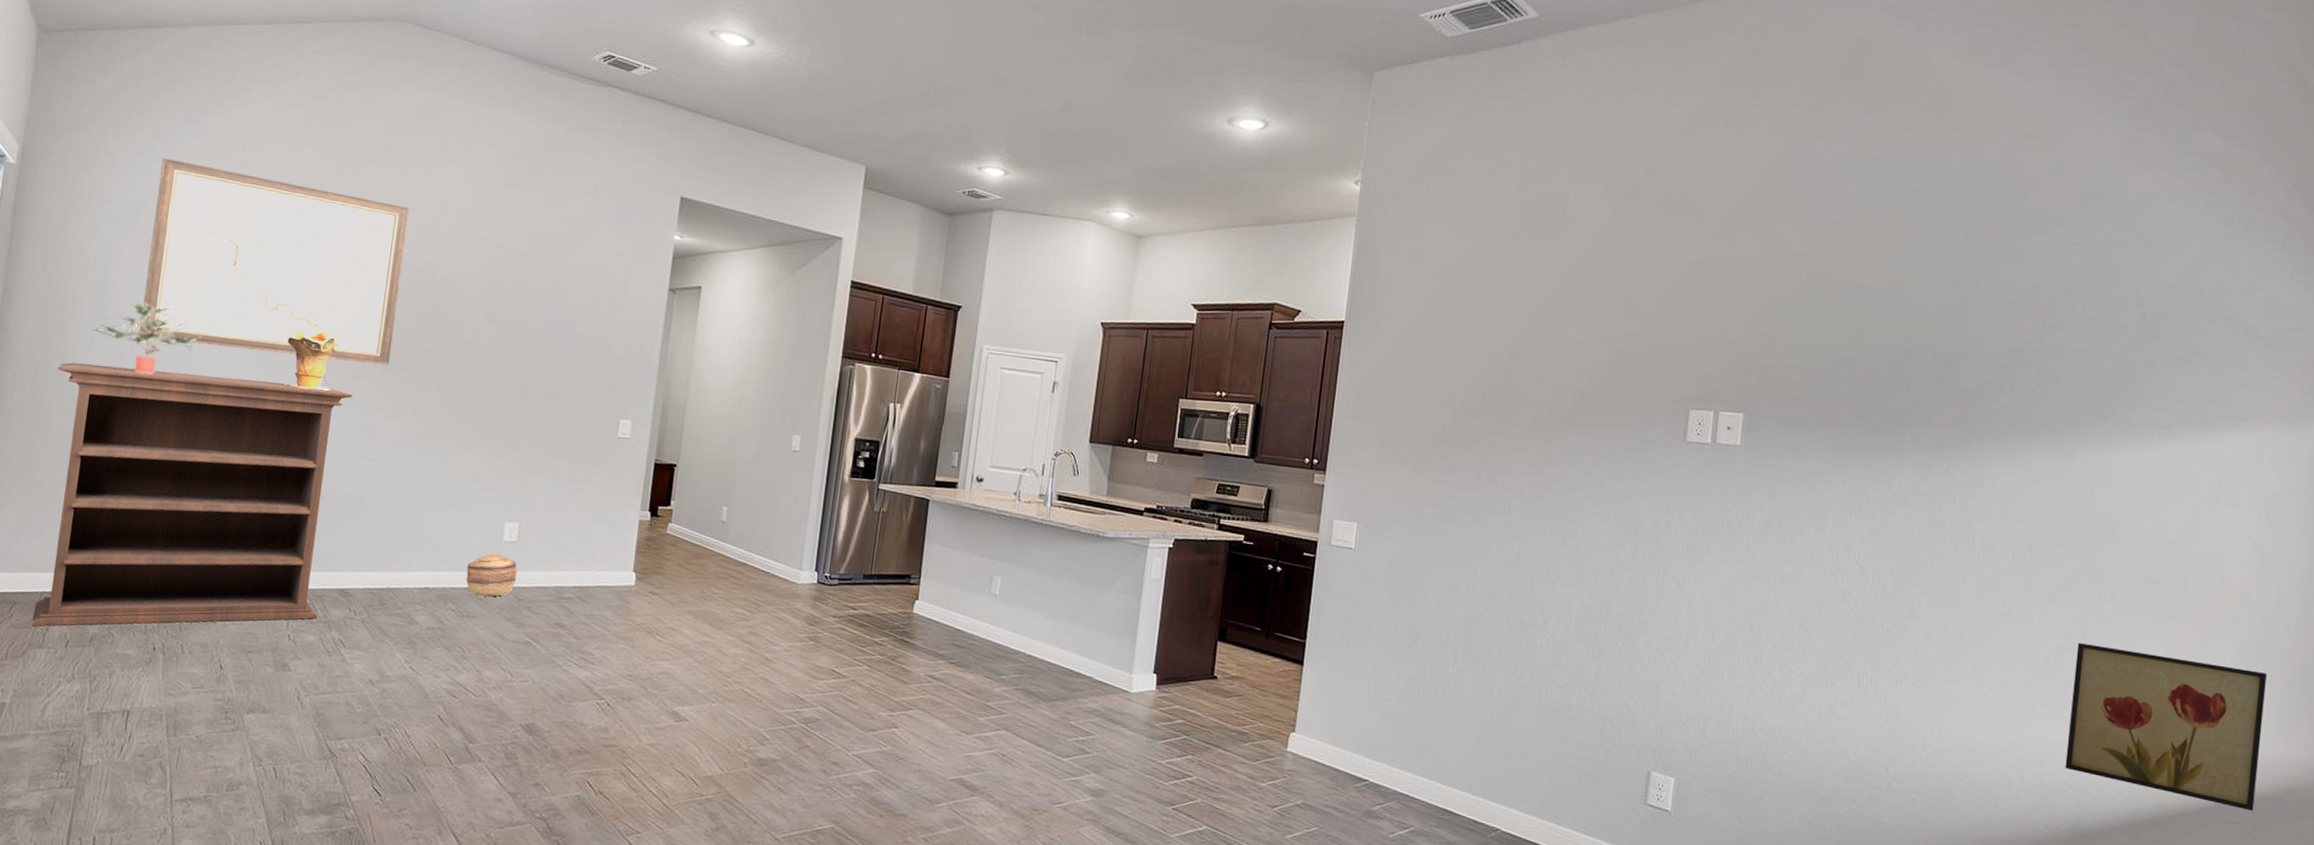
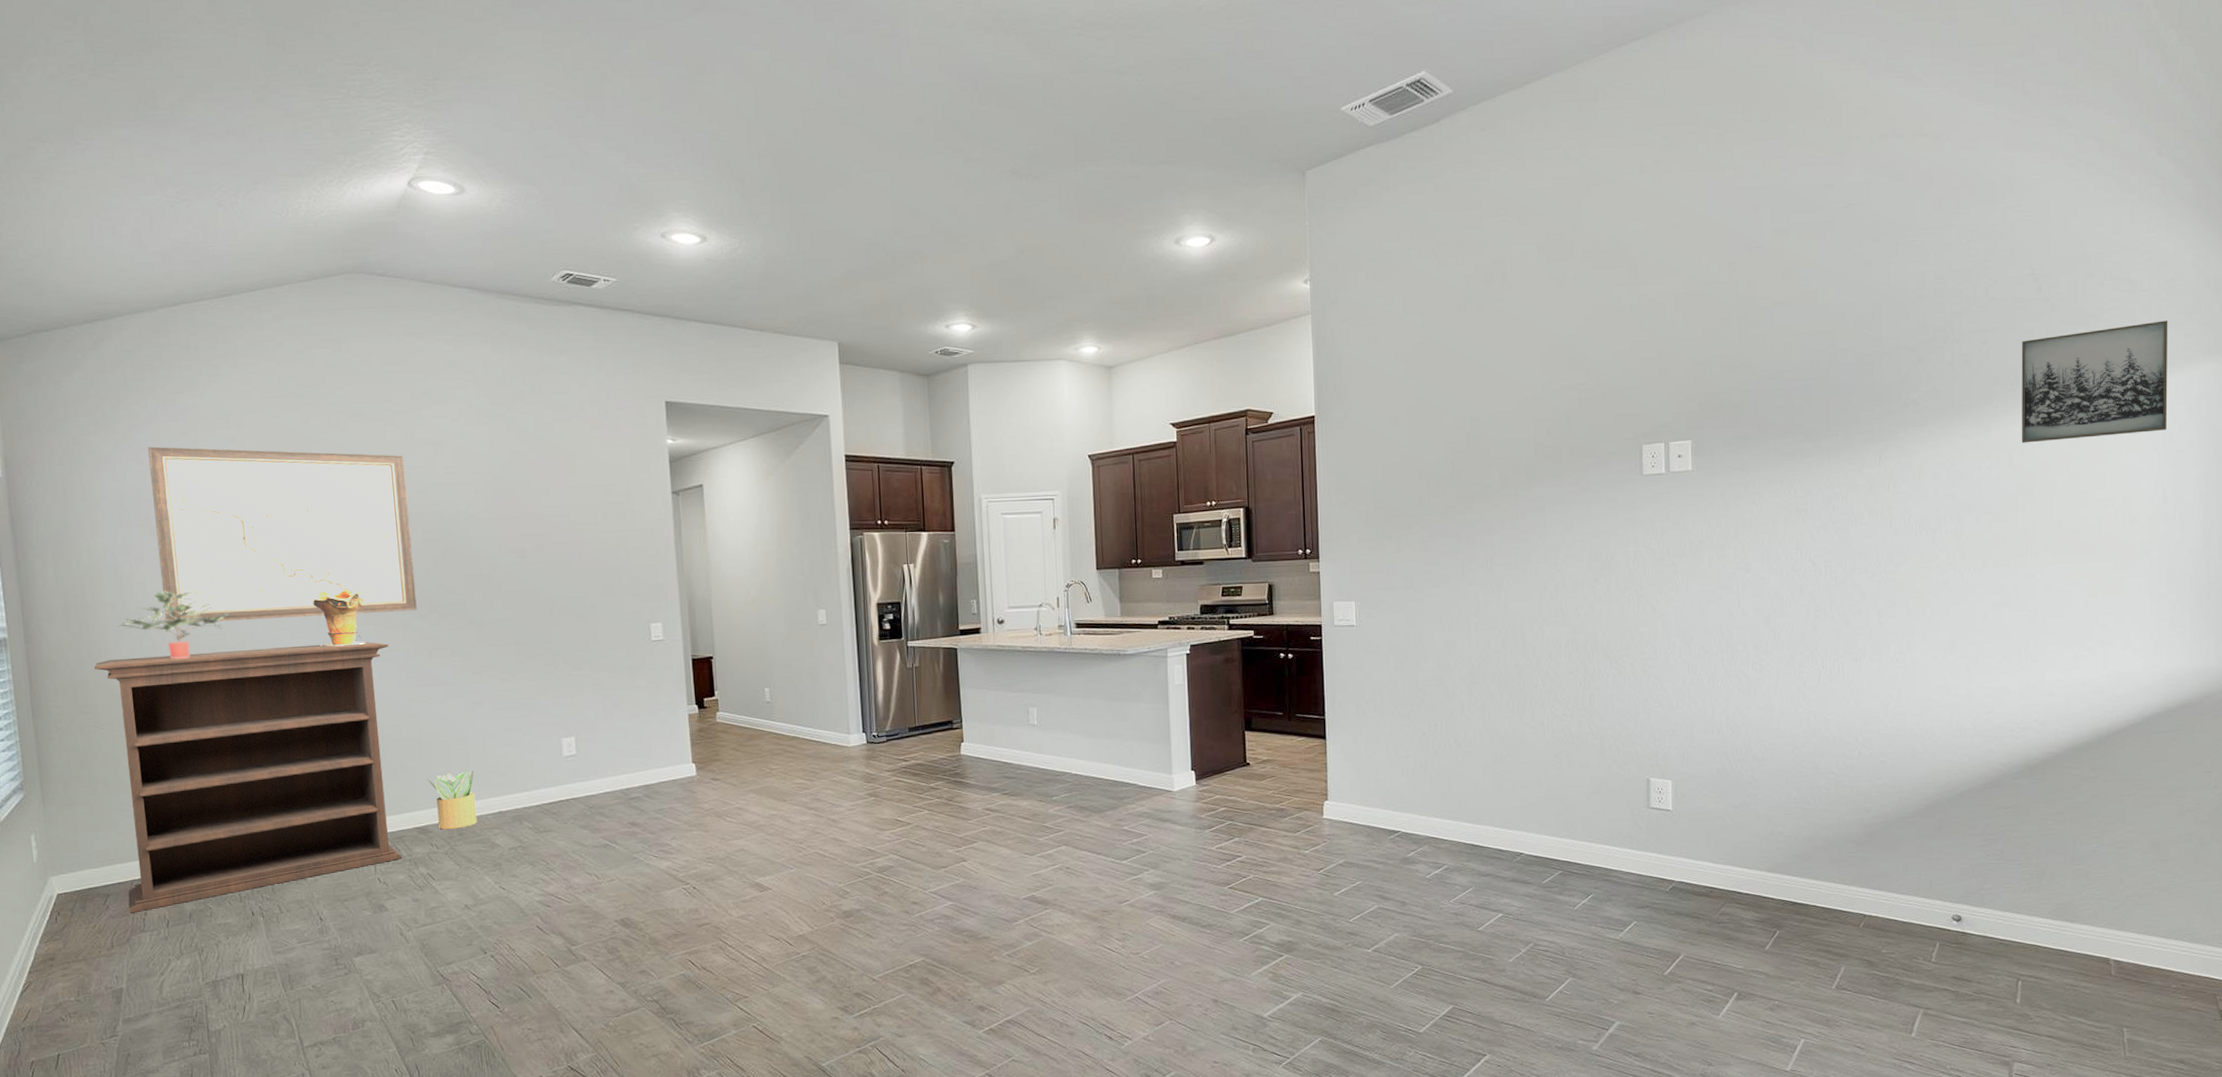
potted plant: none [360,538,409,598] -> present [427,770,478,830]
basket: present [466,553,517,597] -> none [534,769,583,810]
wall art: present [2065,642,2267,812] -> none [2010,595,2178,719]
wall art: none [2106,367,2284,490] -> present [2021,320,2168,443]

